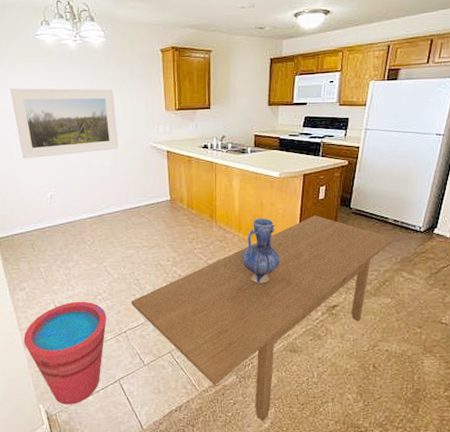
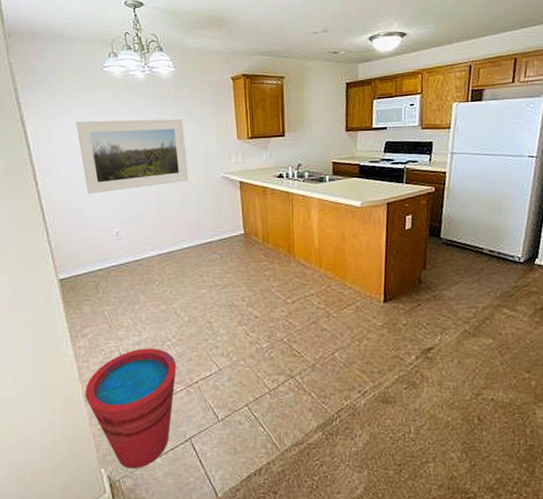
dining table: present [131,215,395,421] -> none [203,247,492,486]
vase: present [241,217,280,283] -> none [323,251,367,324]

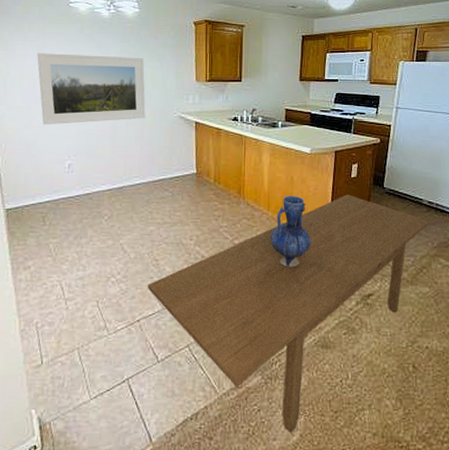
bucket: present [85,348,177,469] -> none [21,283,119,410]
dining table: none [203,247,492,486] -> present [148,194,430,433]
vase: none [323,251,367,324] -> present [269,195,311,267]

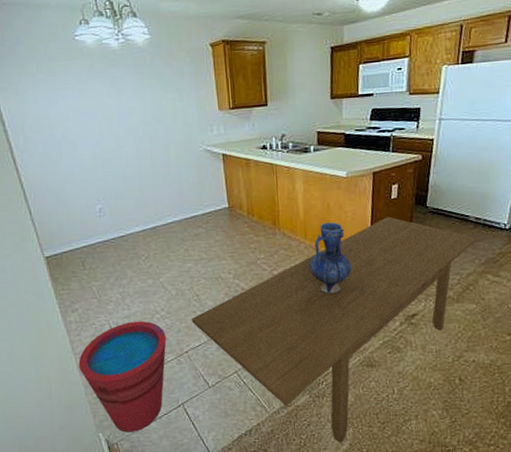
bucket: none [21,283,119,410] -> present [78,321,167,433]
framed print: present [37,53,146,125] -> none [50,90,170,171]

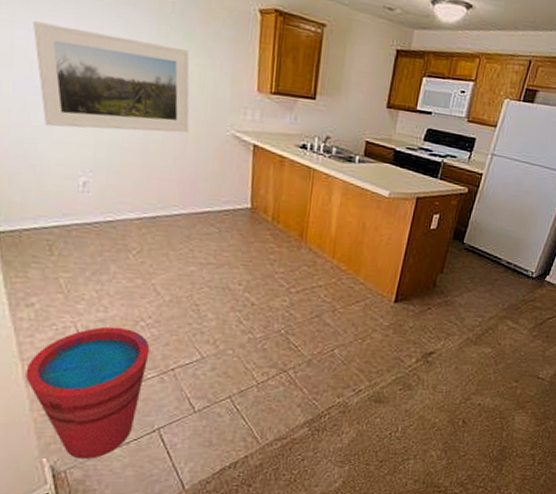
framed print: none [50,90,170,171] -> present [33,21,190,133]
dining table: present [192,216,477,443] -> none [185,247,505,480]
vase: present [308,222,352,294] -> none [331,243,378,321]

